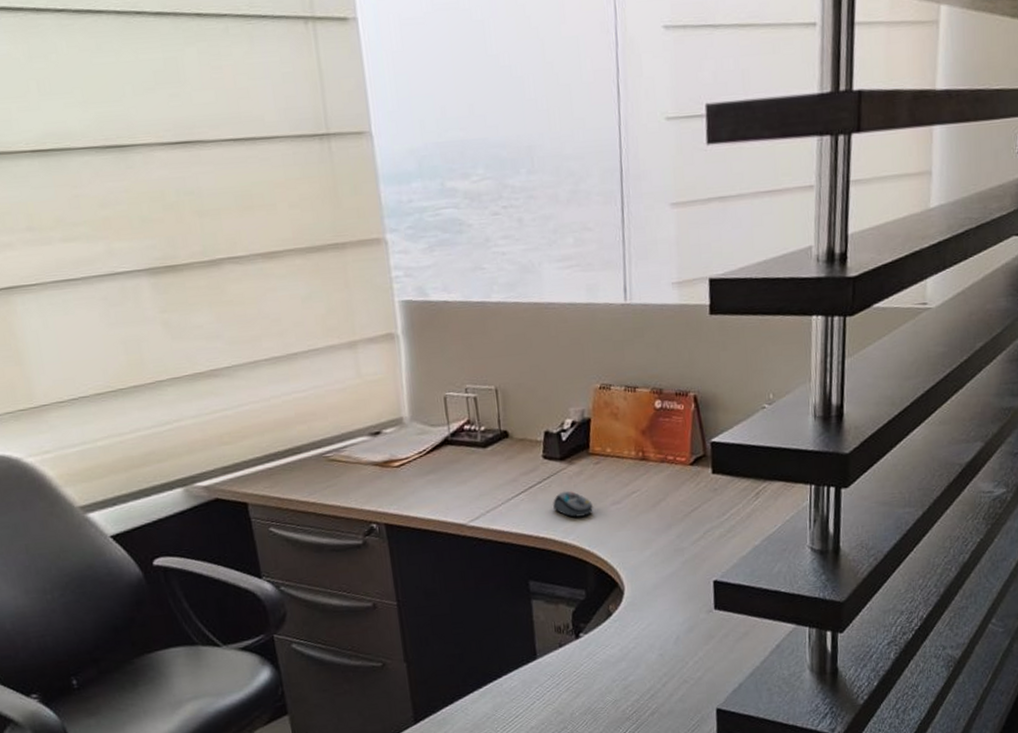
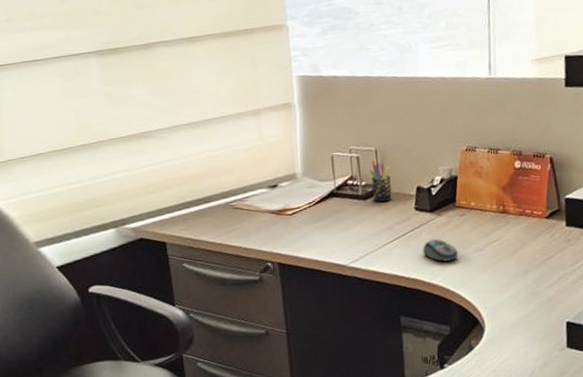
pen holder: none [488,402,516,450] -> present [369,161,392,202]

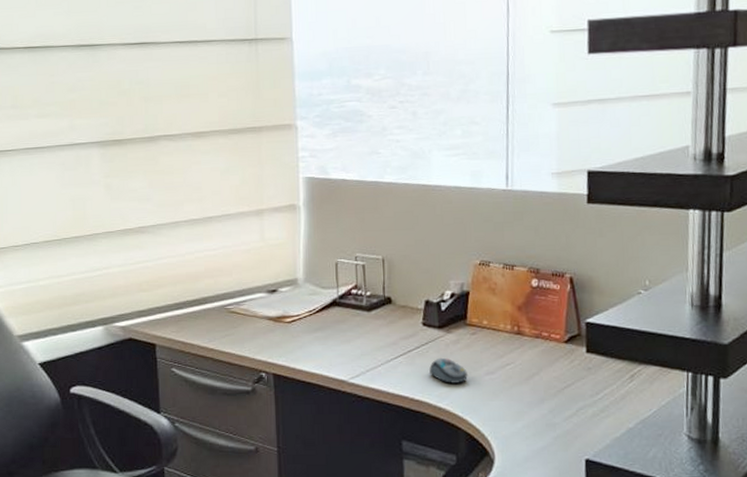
pen holder: present [369,161,392,202] -> none [375,270,398,314]

